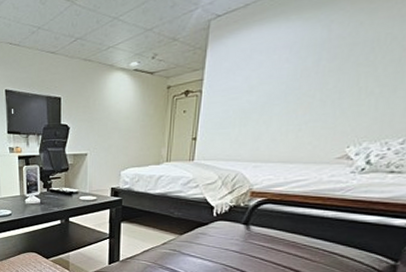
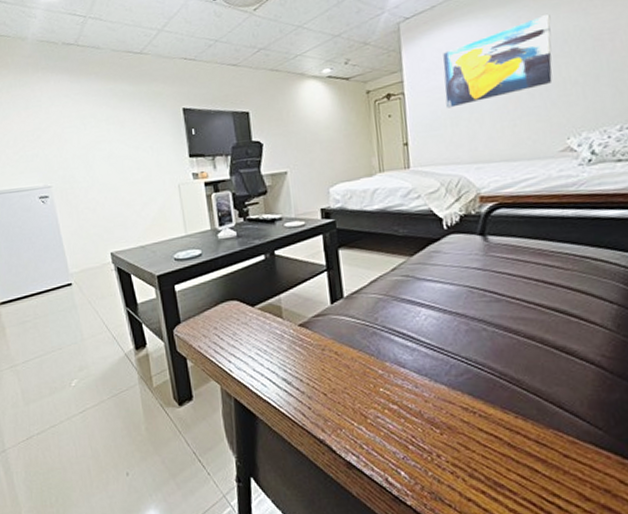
wall art: none [239,20,365,109] -> present [443,14,553,108]

